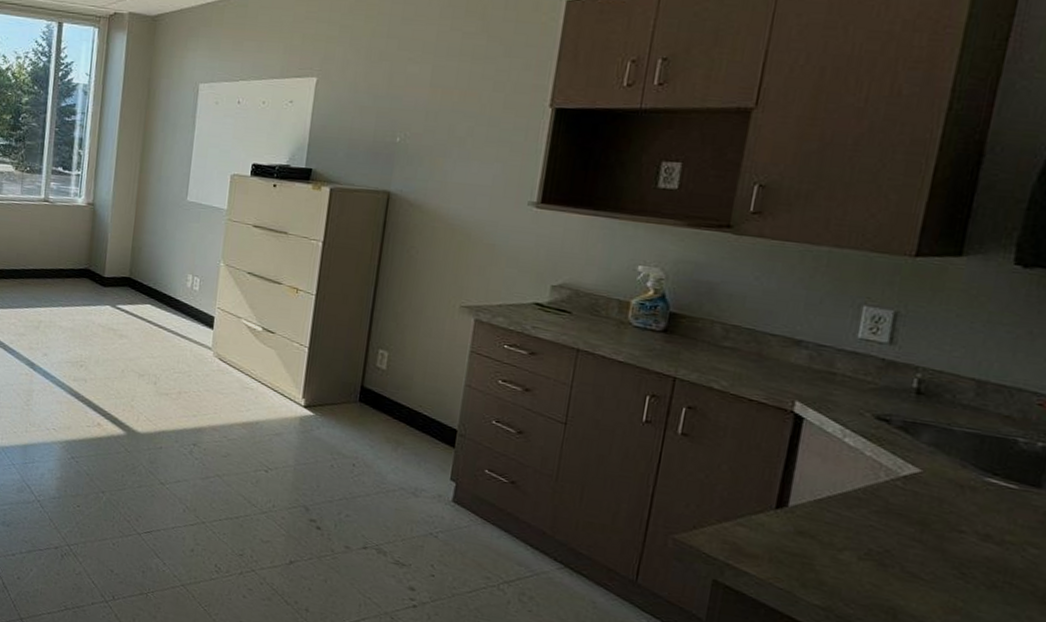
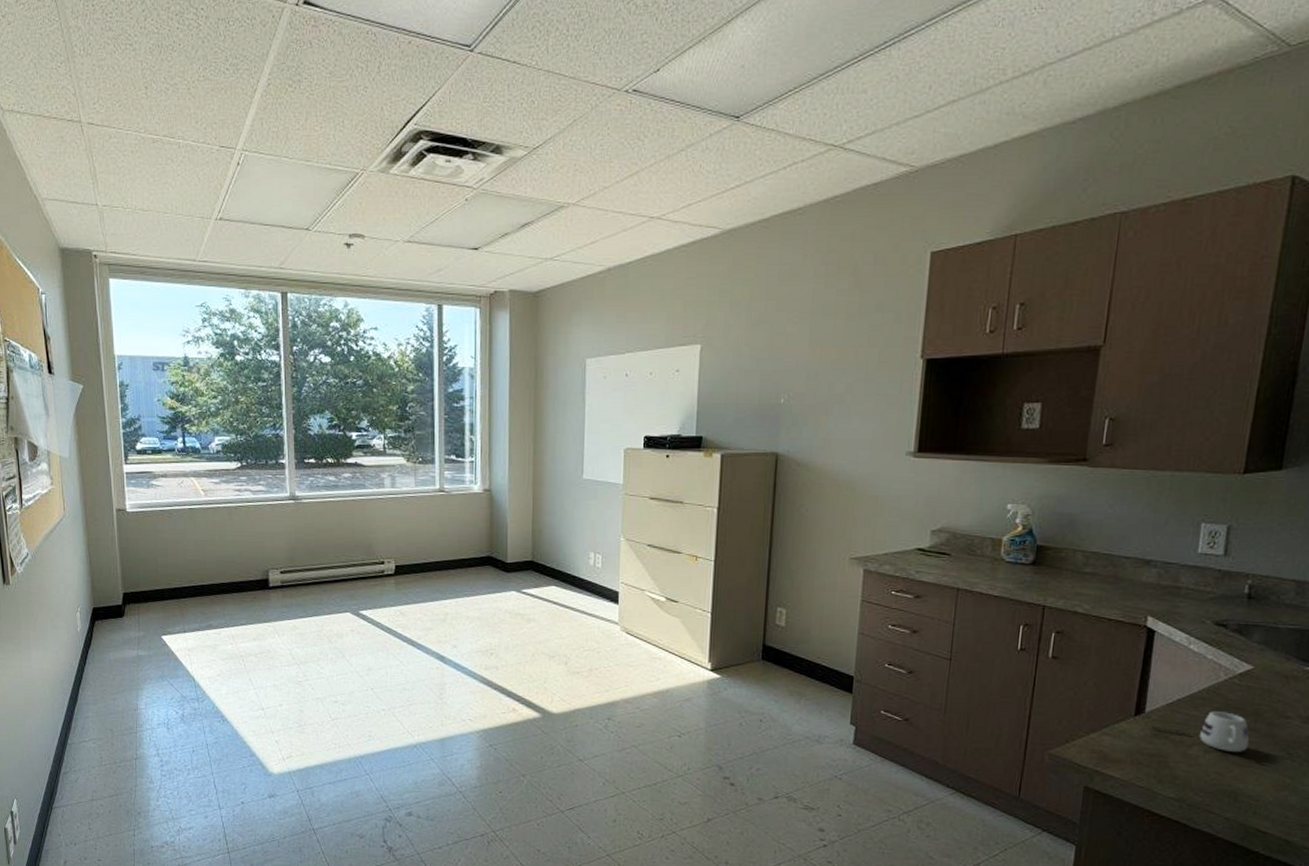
mug: none [795,514,914,564] -> present [1151,711,1250,752]

